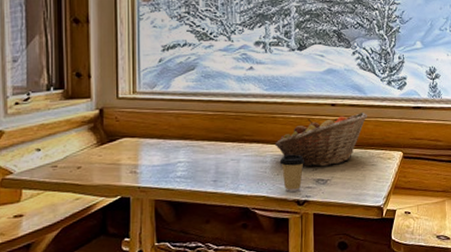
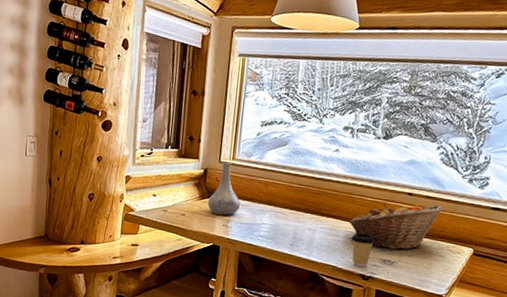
vase: none [108,97,150,162] -> present [207,161,241,216]

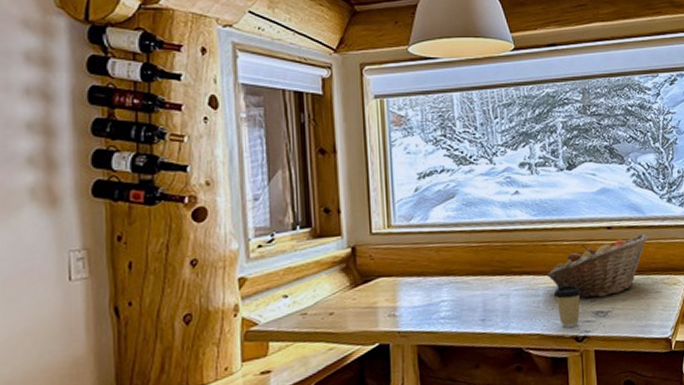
vase: present [207,161,241,216] -> none [363,232,409,304]

